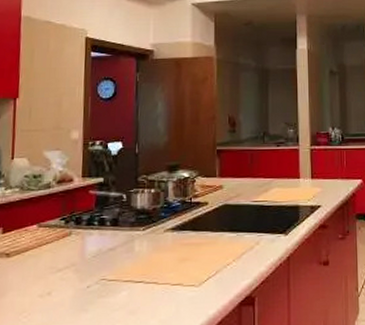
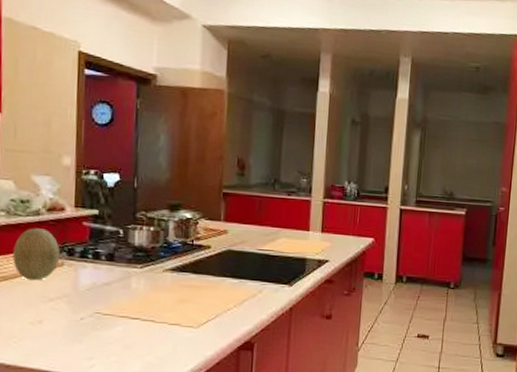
fruit: none [25,199,69,252] -> present [13,227,60,281]

